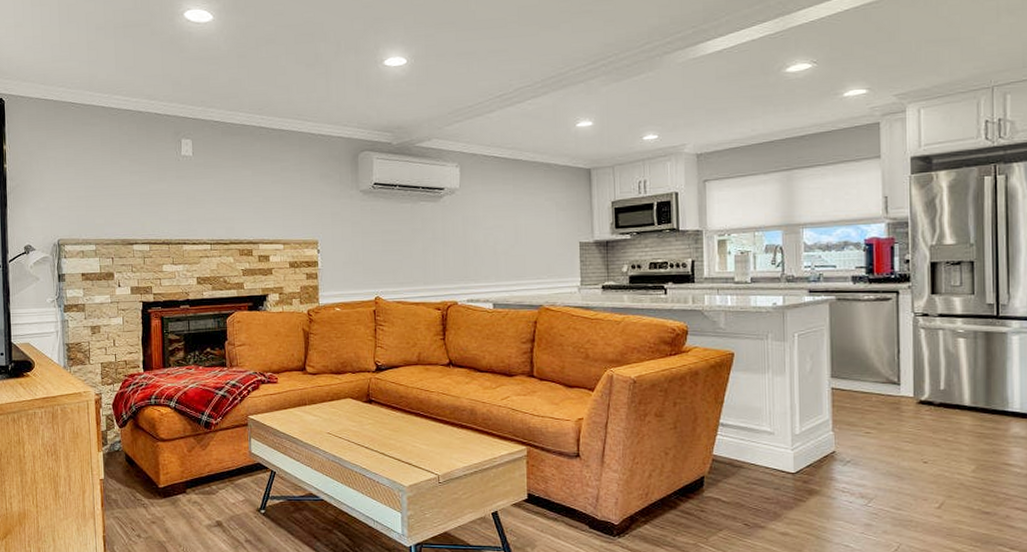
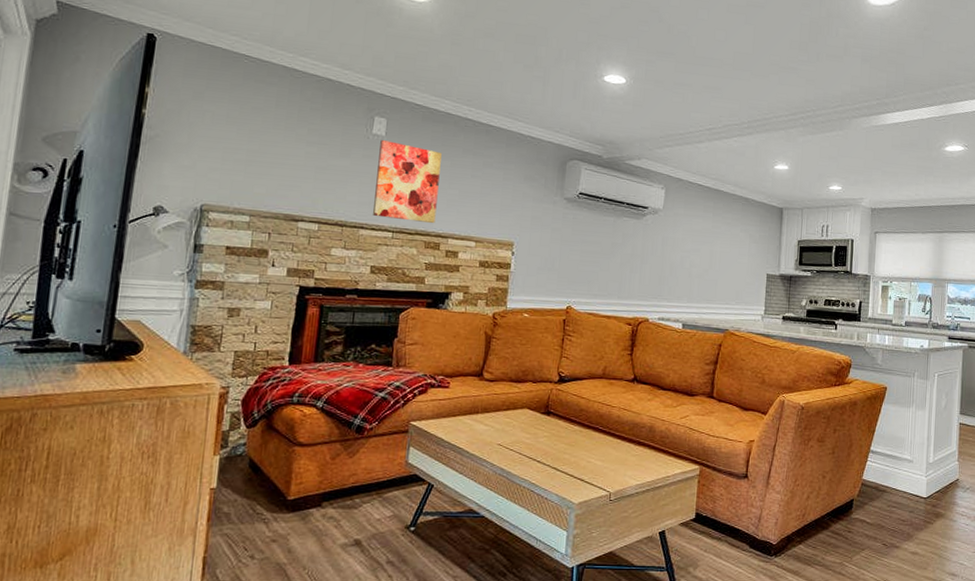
wall art: none [189,159,246,232] -> present [373,139,442,224]

